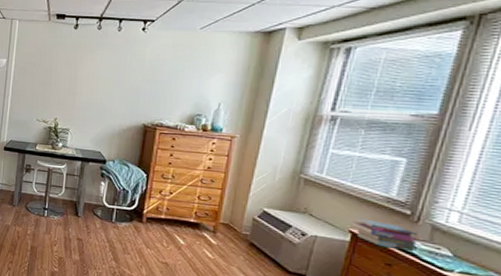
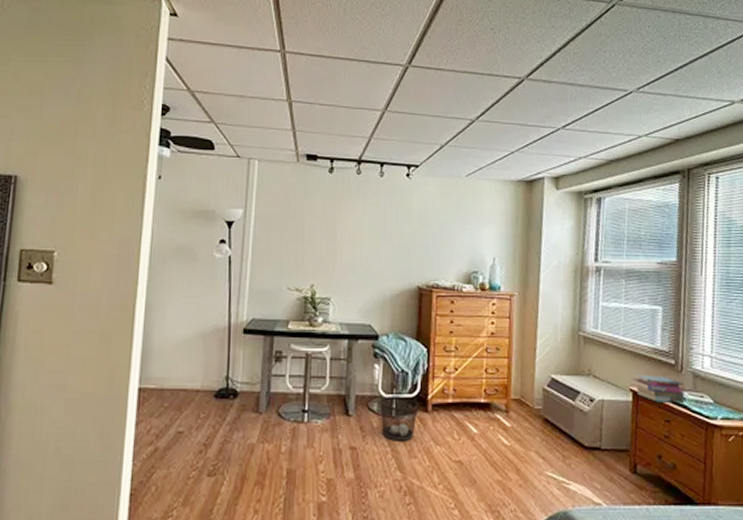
waste bin: none [102,206,136,241] -> present [380,396,419,441]

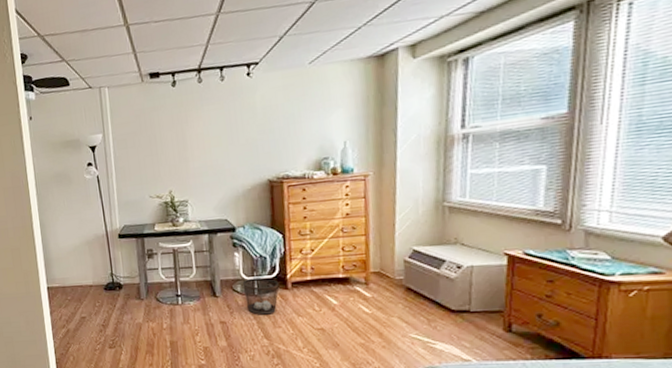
books: present [631,374,685,404] -> none [505,237,573,264]

